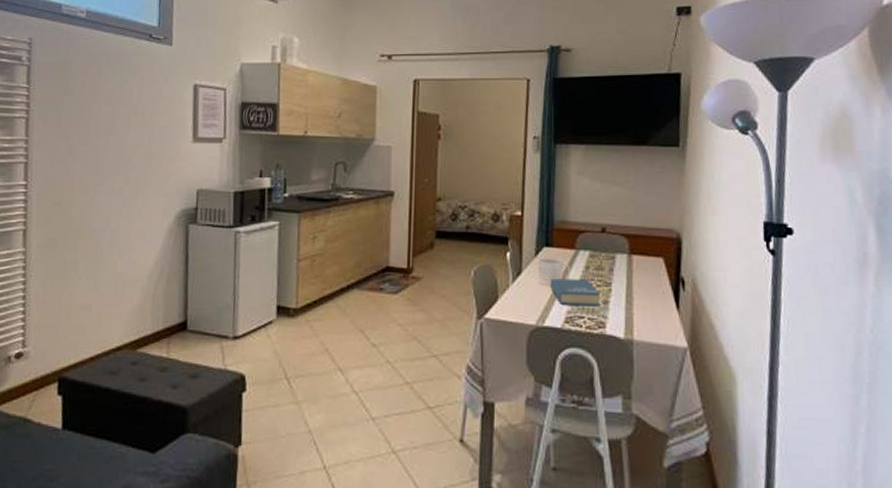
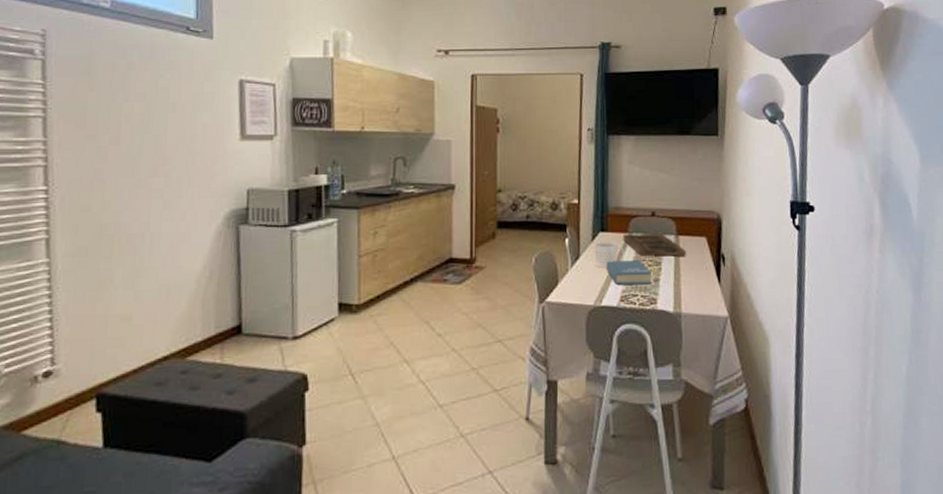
decorative tray: none [569,251,641,279] -> present [623,233,687,258]

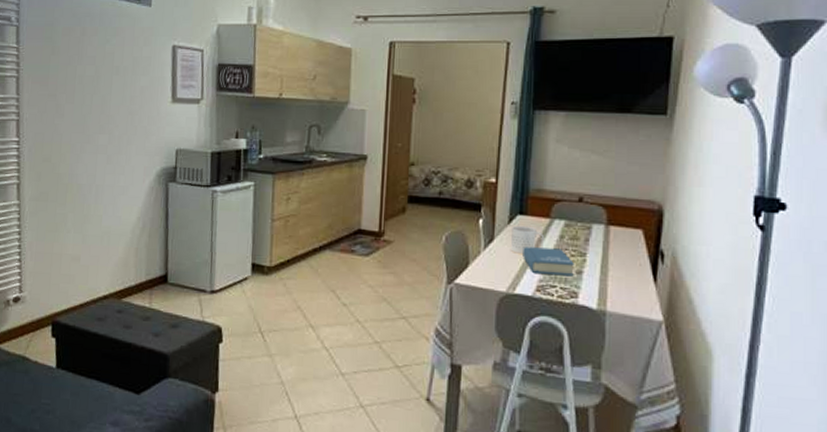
decorative tray: present [623,233,687,258] -> none [544,219,618,250]

